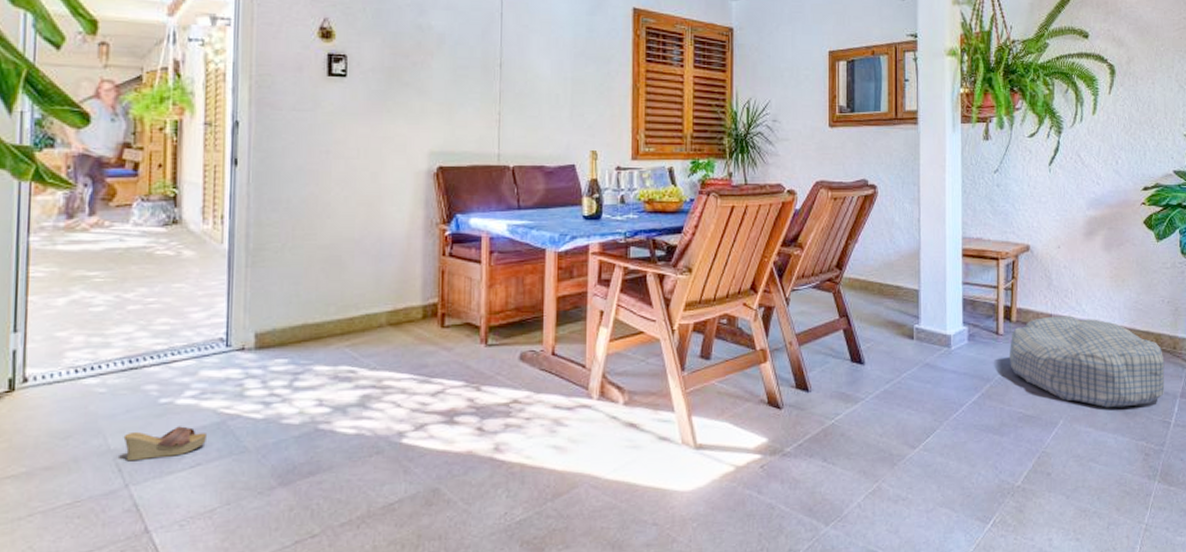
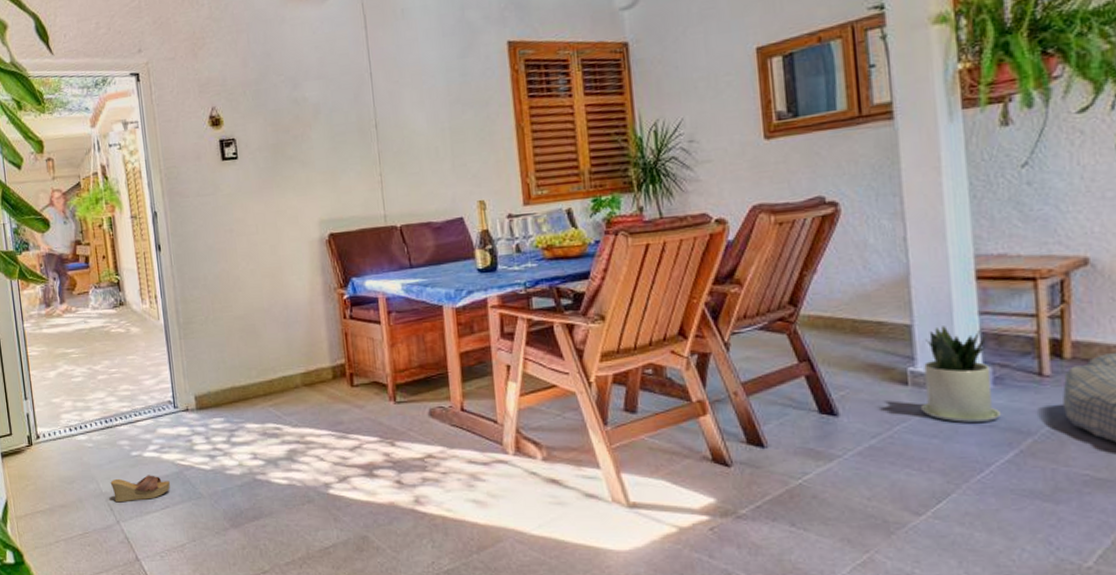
planter: none [920,292,972,371] -> present [920,326,1002,423]

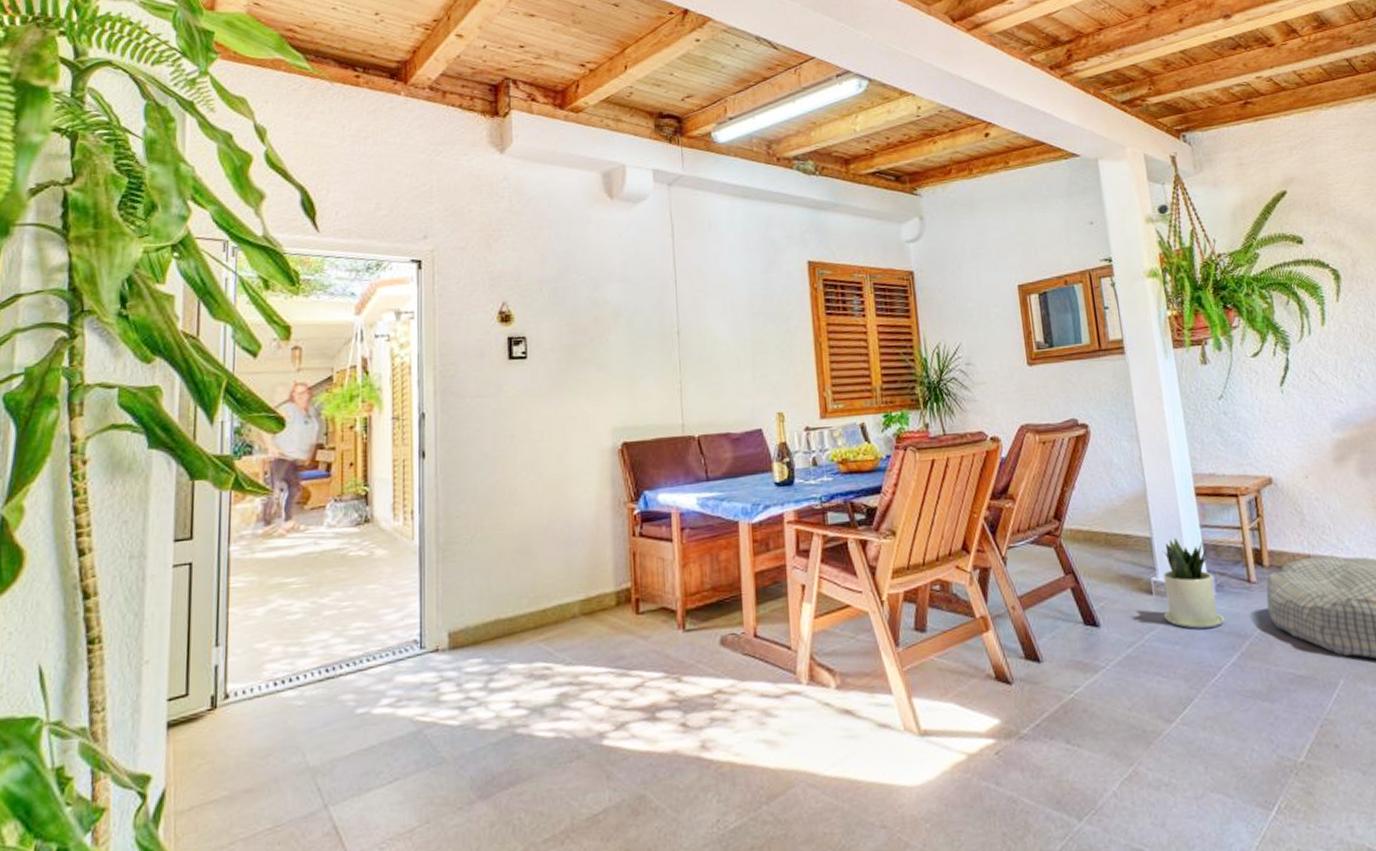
flip-flop: present [110,475,171,503] -> none [321,737,405,780]

